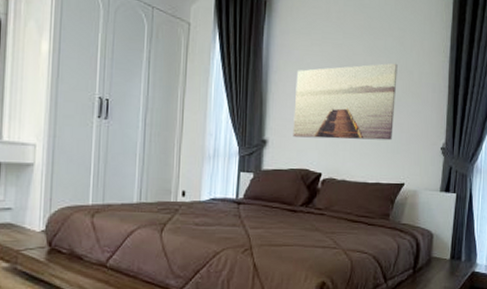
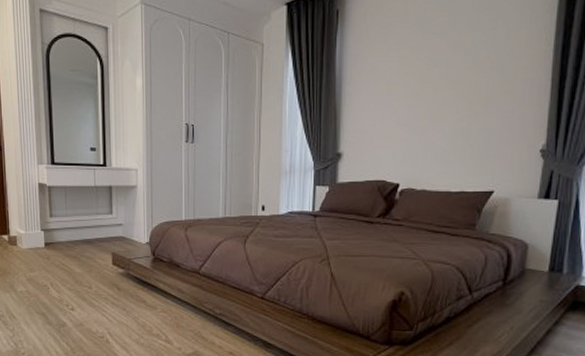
wall art: present [293,63,398,141] -> none [369,59,488,148]

